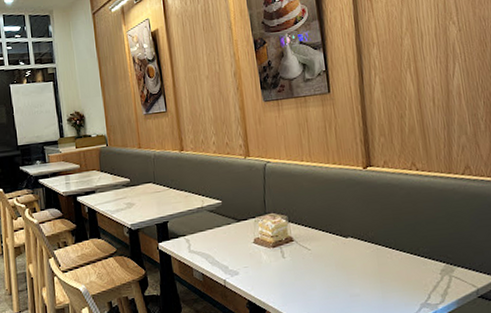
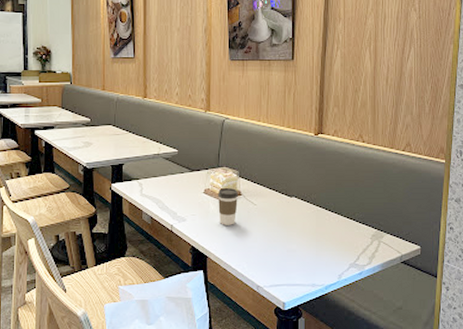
coffee cup: none [267,234,291,275] -> present [217,188,238,225]

